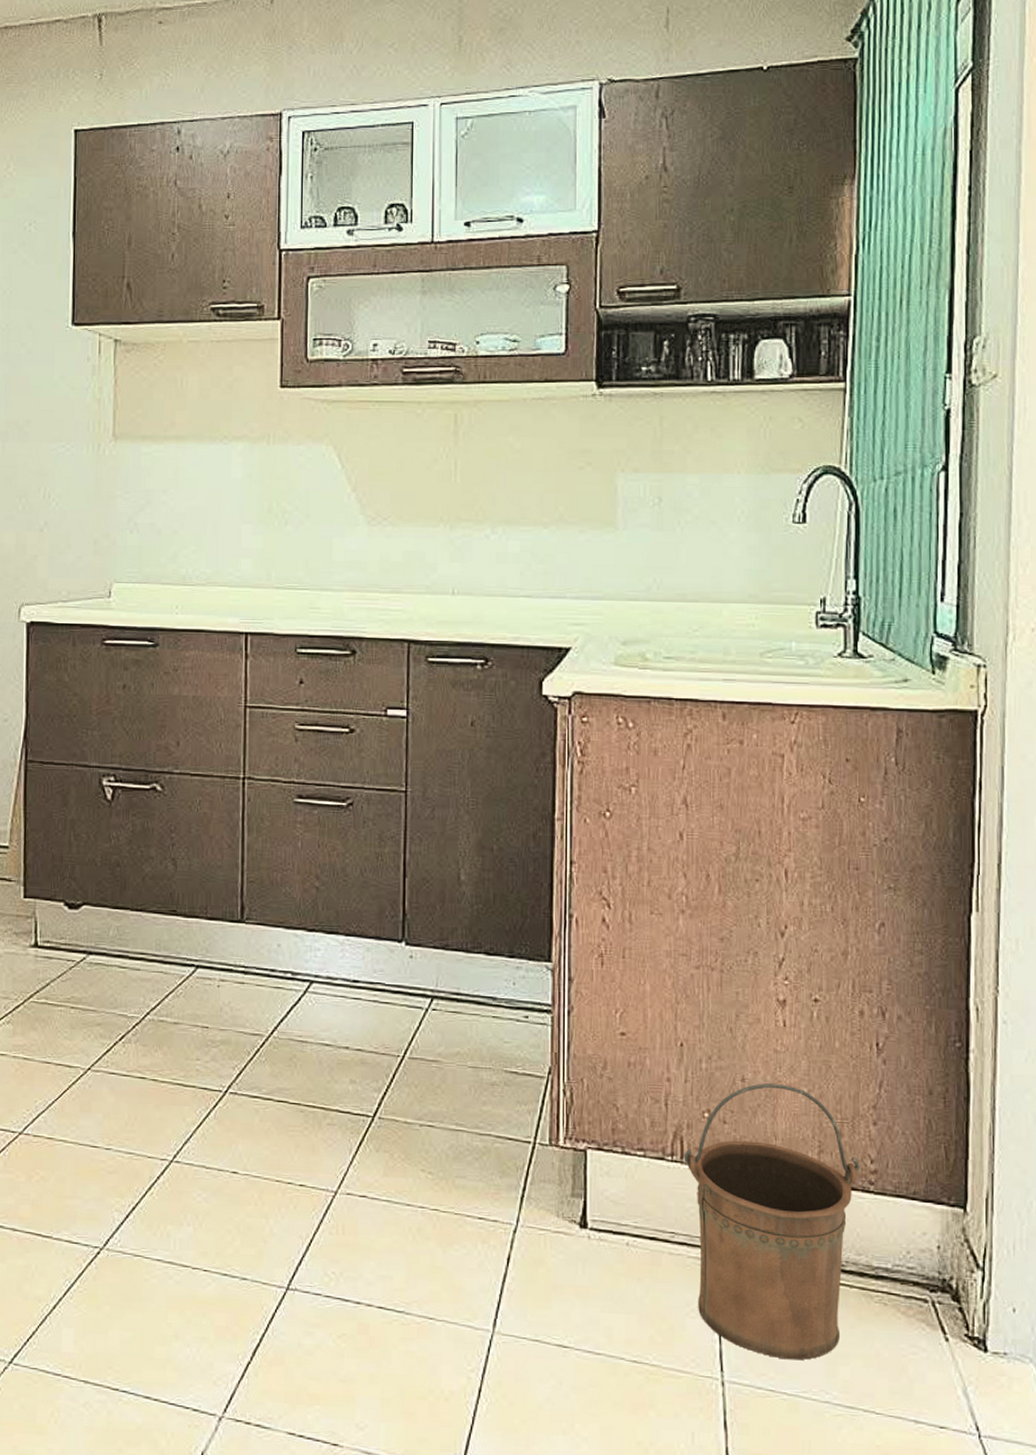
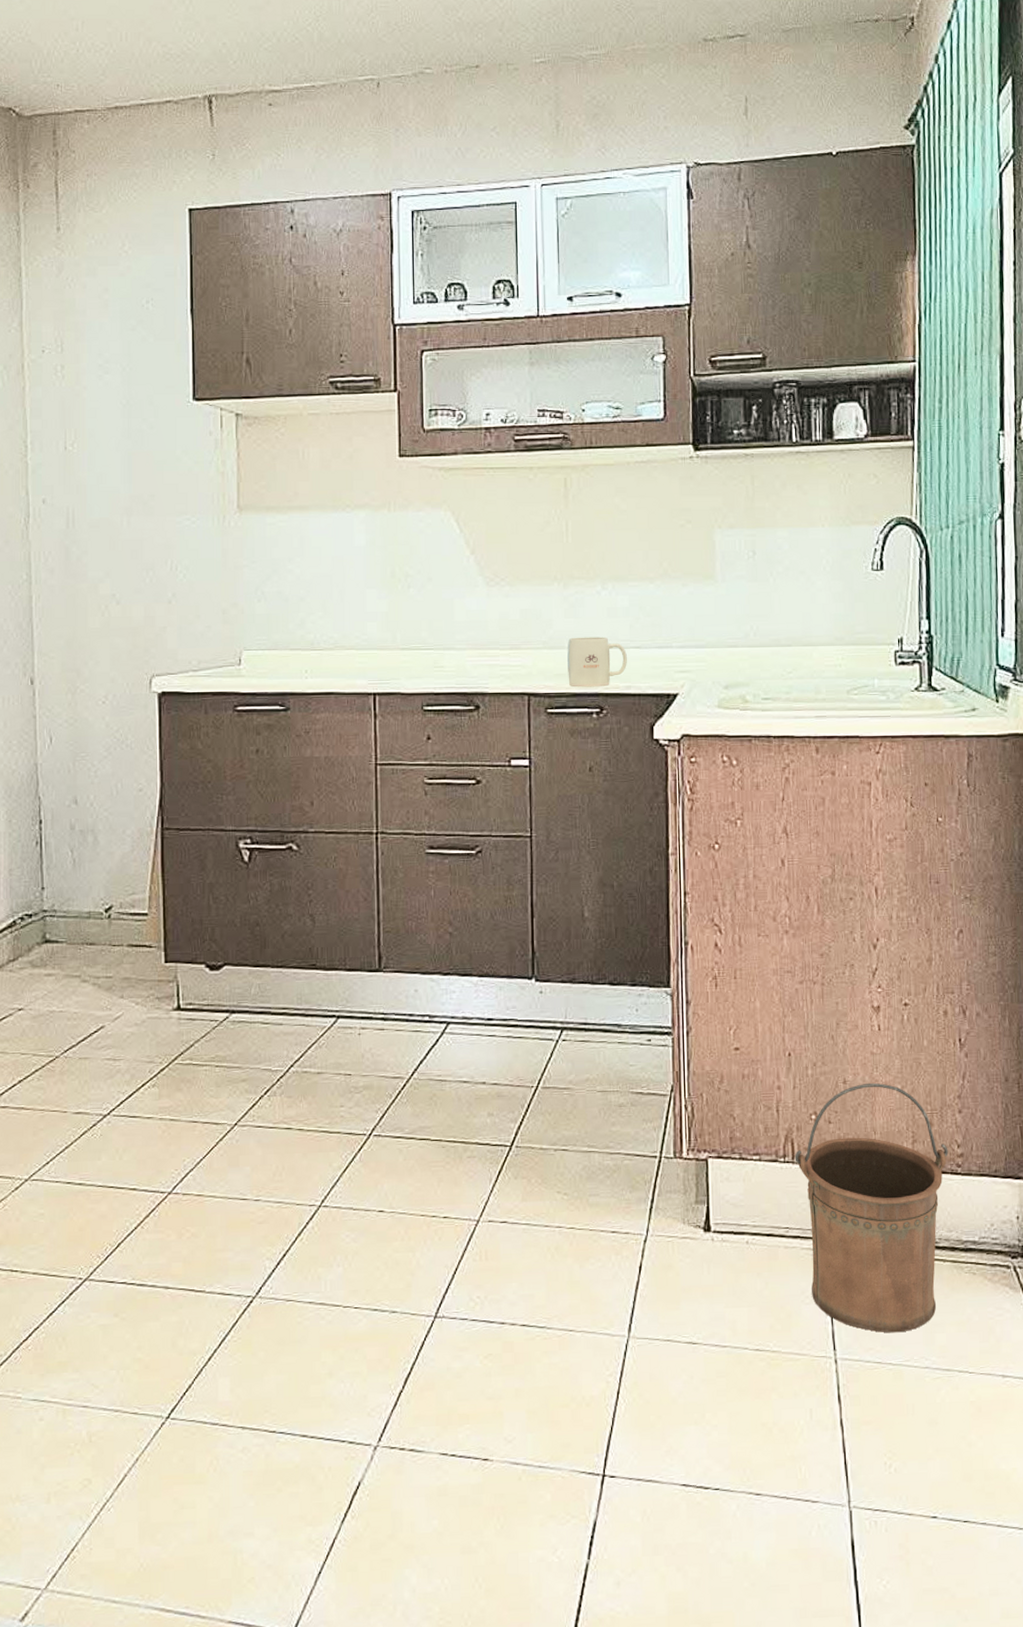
mug: none [451,583,516,637] -> present [567,636,627,688]

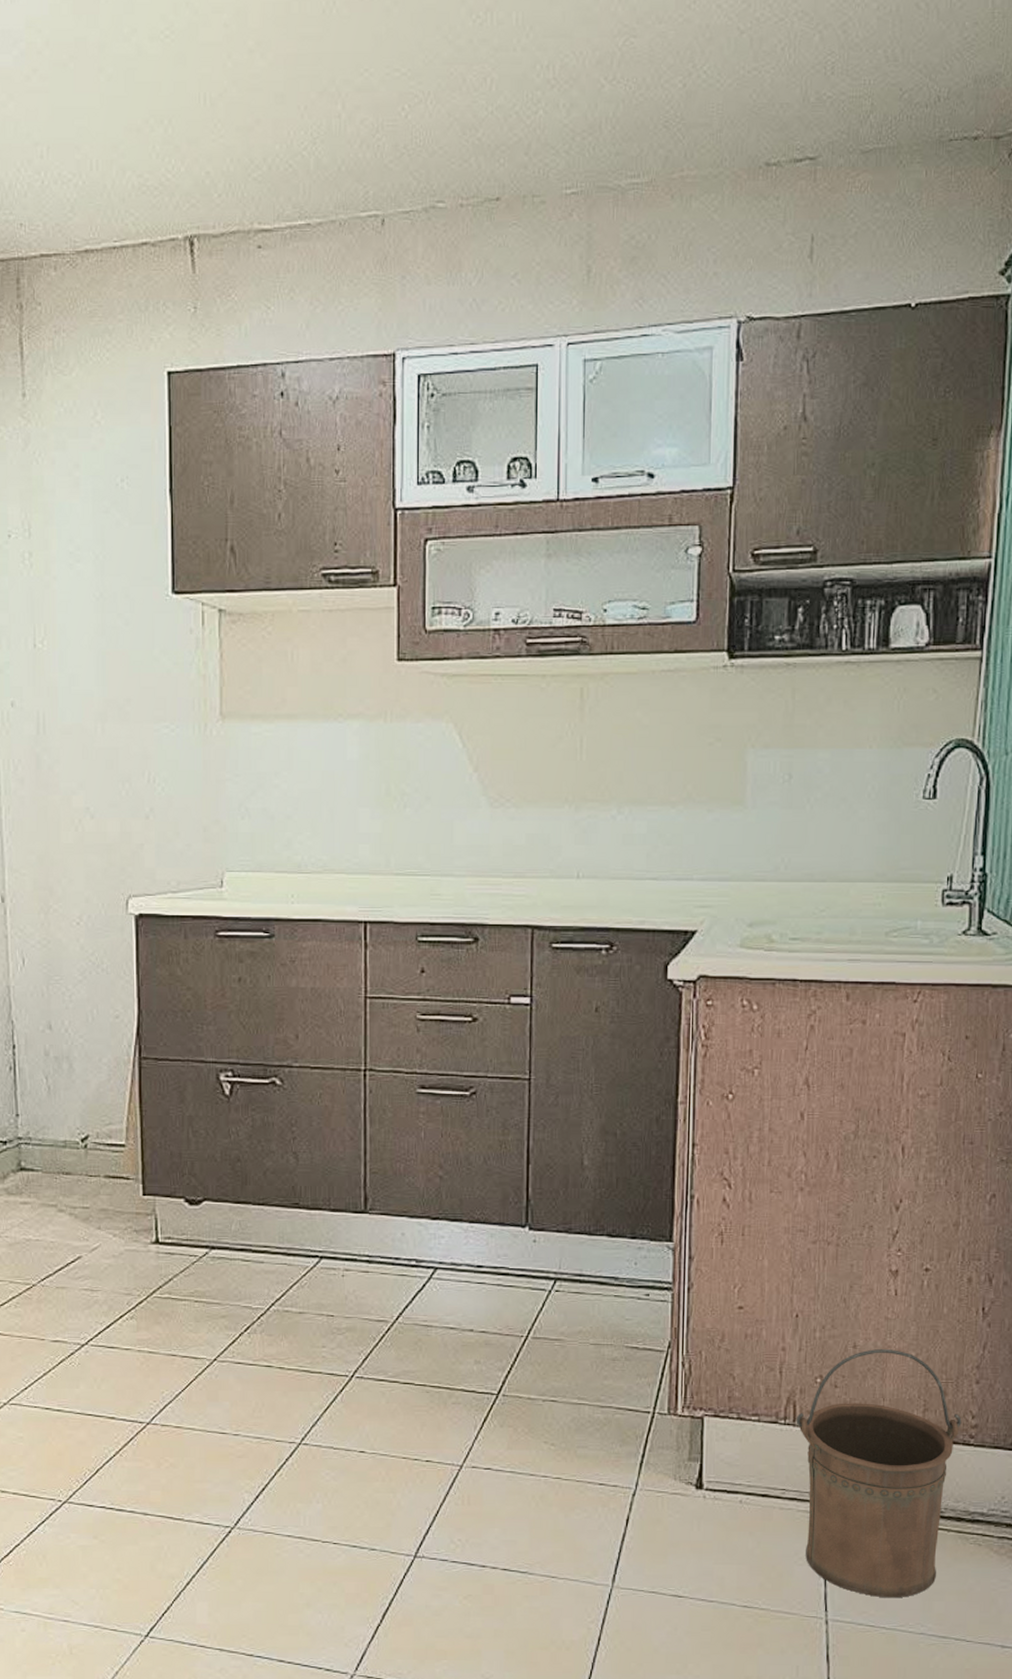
mug: present [567,636,627,688] -> none [576,866,642,921]

